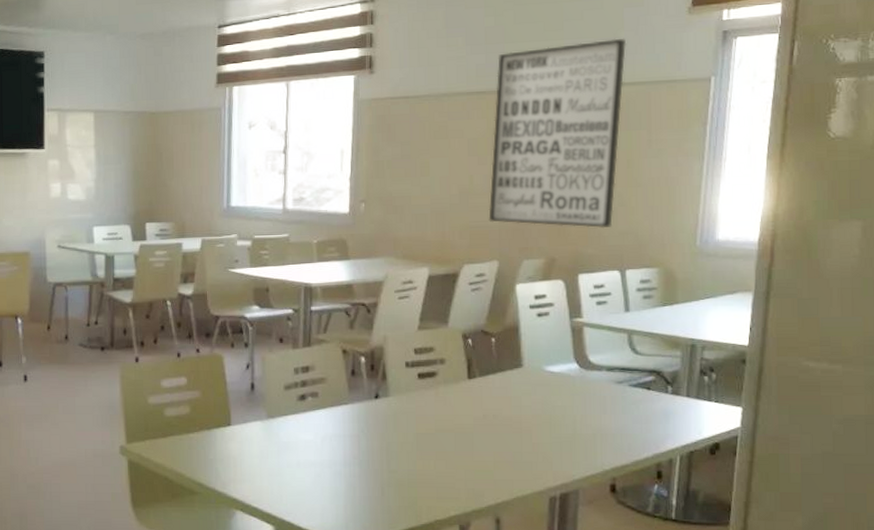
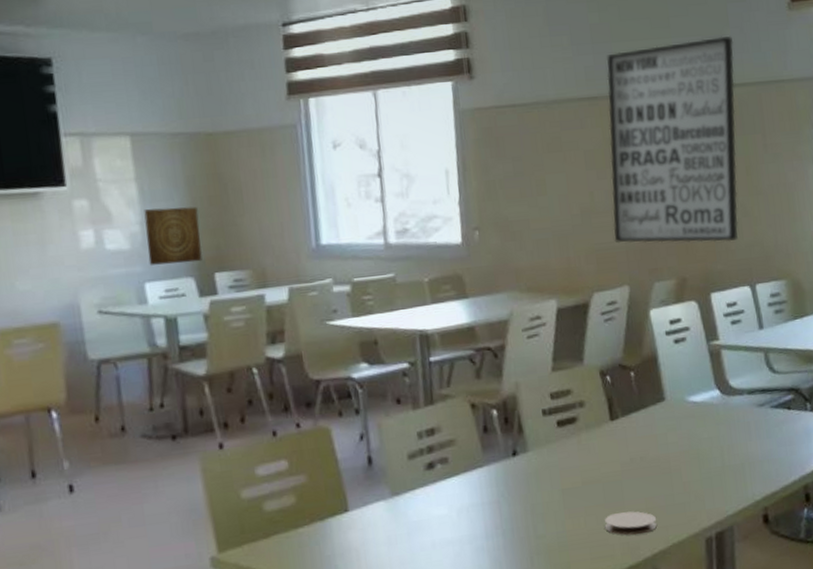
wall art: none [98,169,138,214] -> present [144,206,202,265]
coaster: none [452,462,503,483] -> present [604,511,657,535]

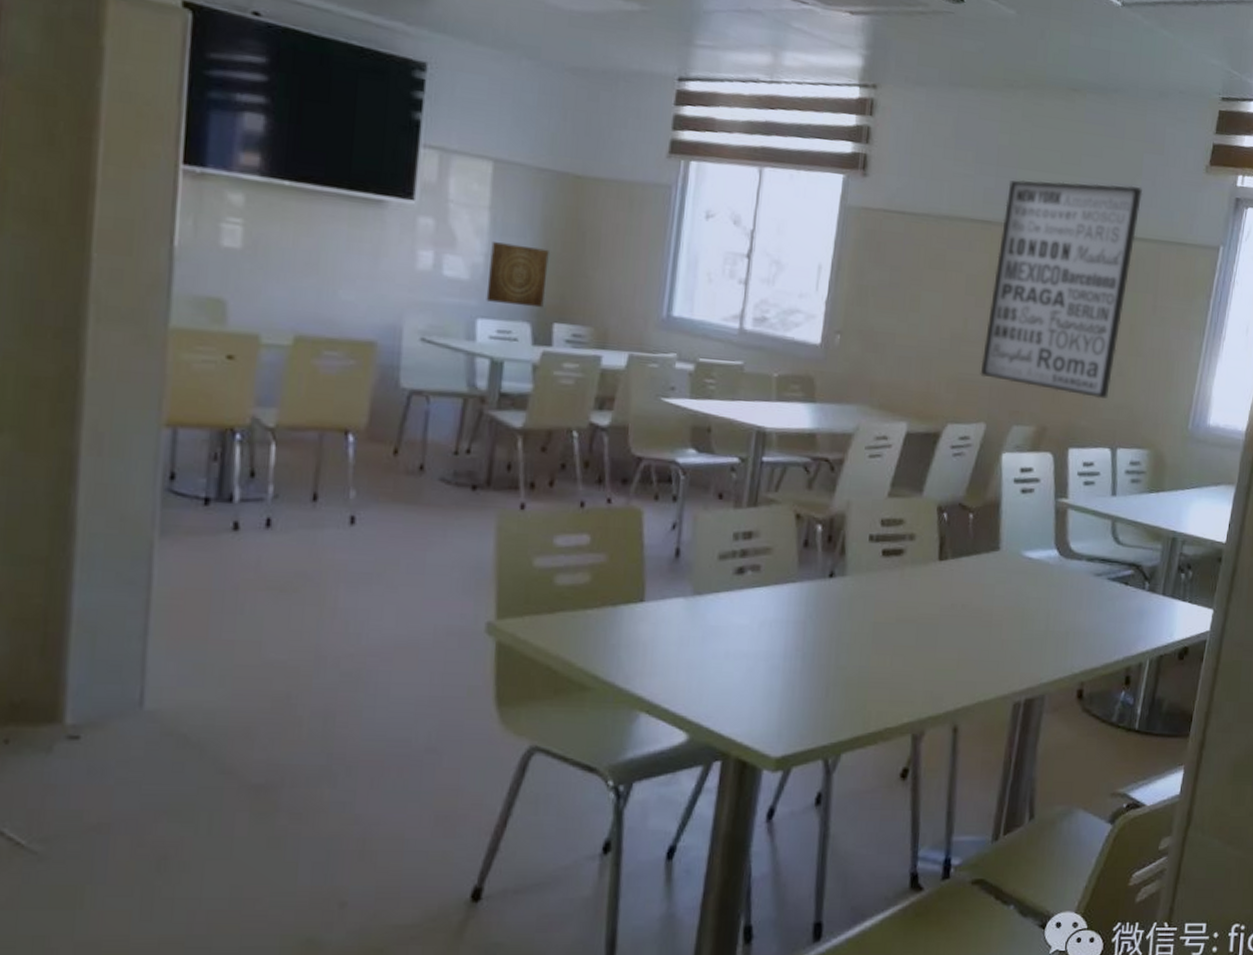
coaster: present [604,511,657,535] -> none [910,658,967,685]

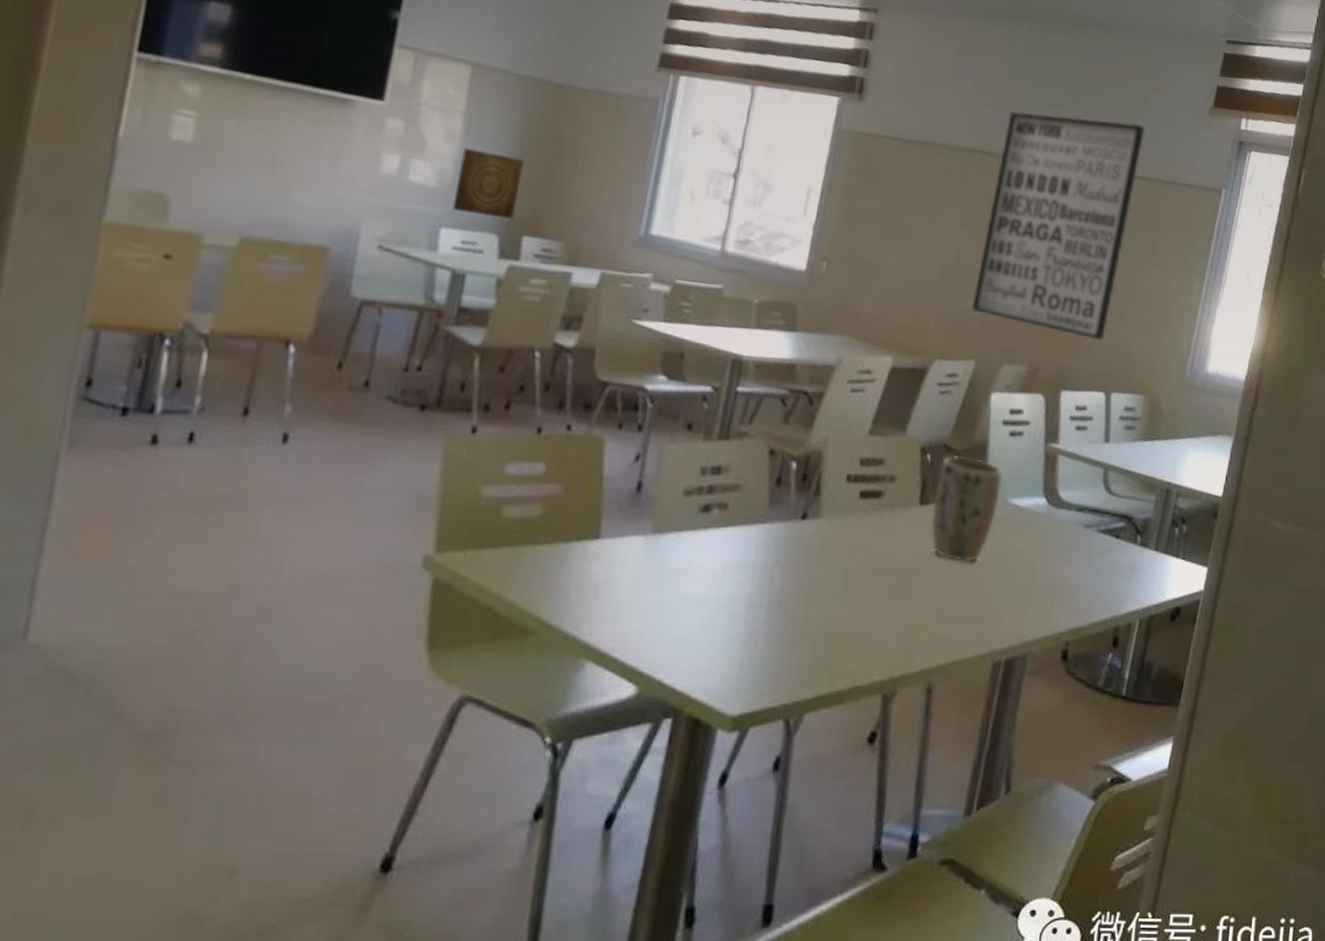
plant pot: none [950,513,1016,612] -> present [931,455,1003,563]

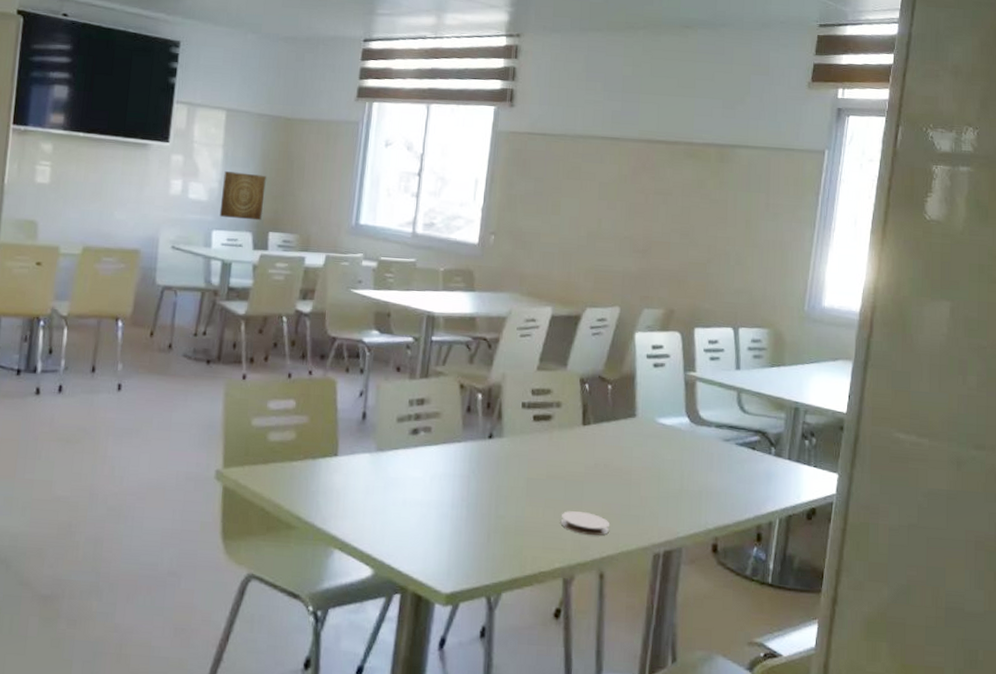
coaster: none [884,611,945,641] -> present [560,511,610,536]
plant pot: present [931,455,1003,563] -> none [593,385,650,472]
wall art: present [971,112,1146,340] -> none [613,102,752,285]

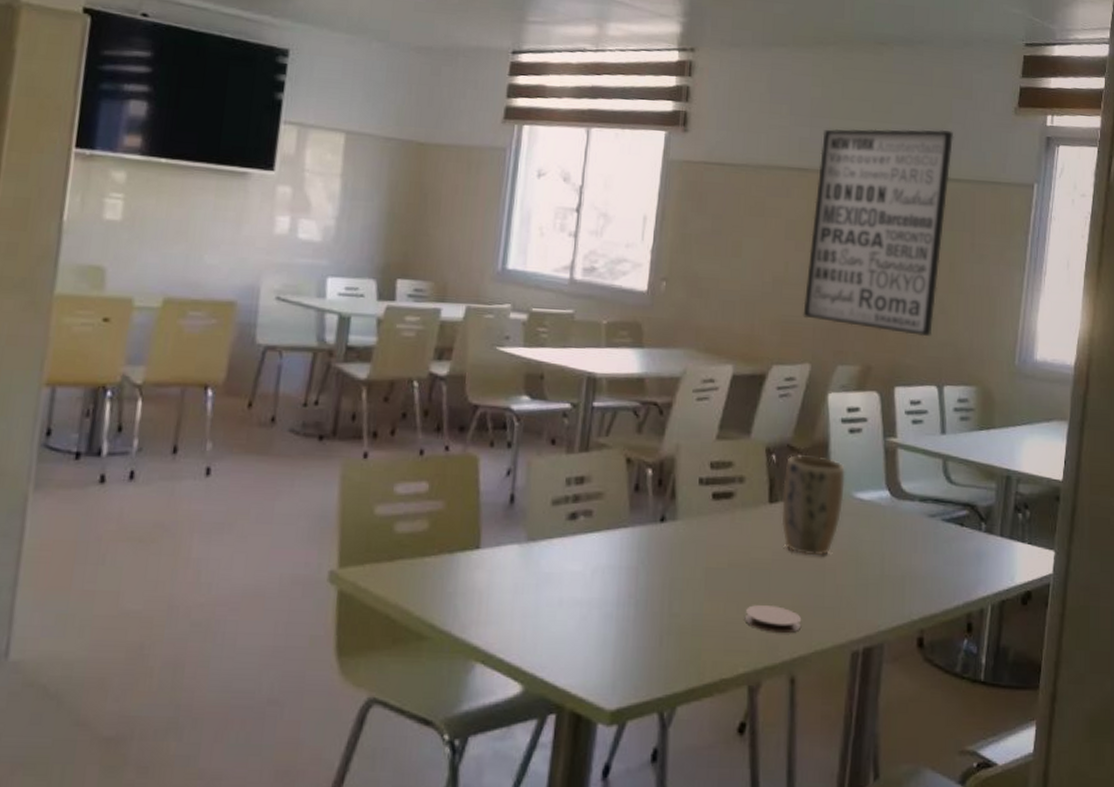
wall art: present [219,171,266,221] -> none [336,206,394,265]
plant pot: none [593,385,650,472] -> present [781,455,845,556]
wall art: none [613,102,752,285] -> present [803,128,954,337]

